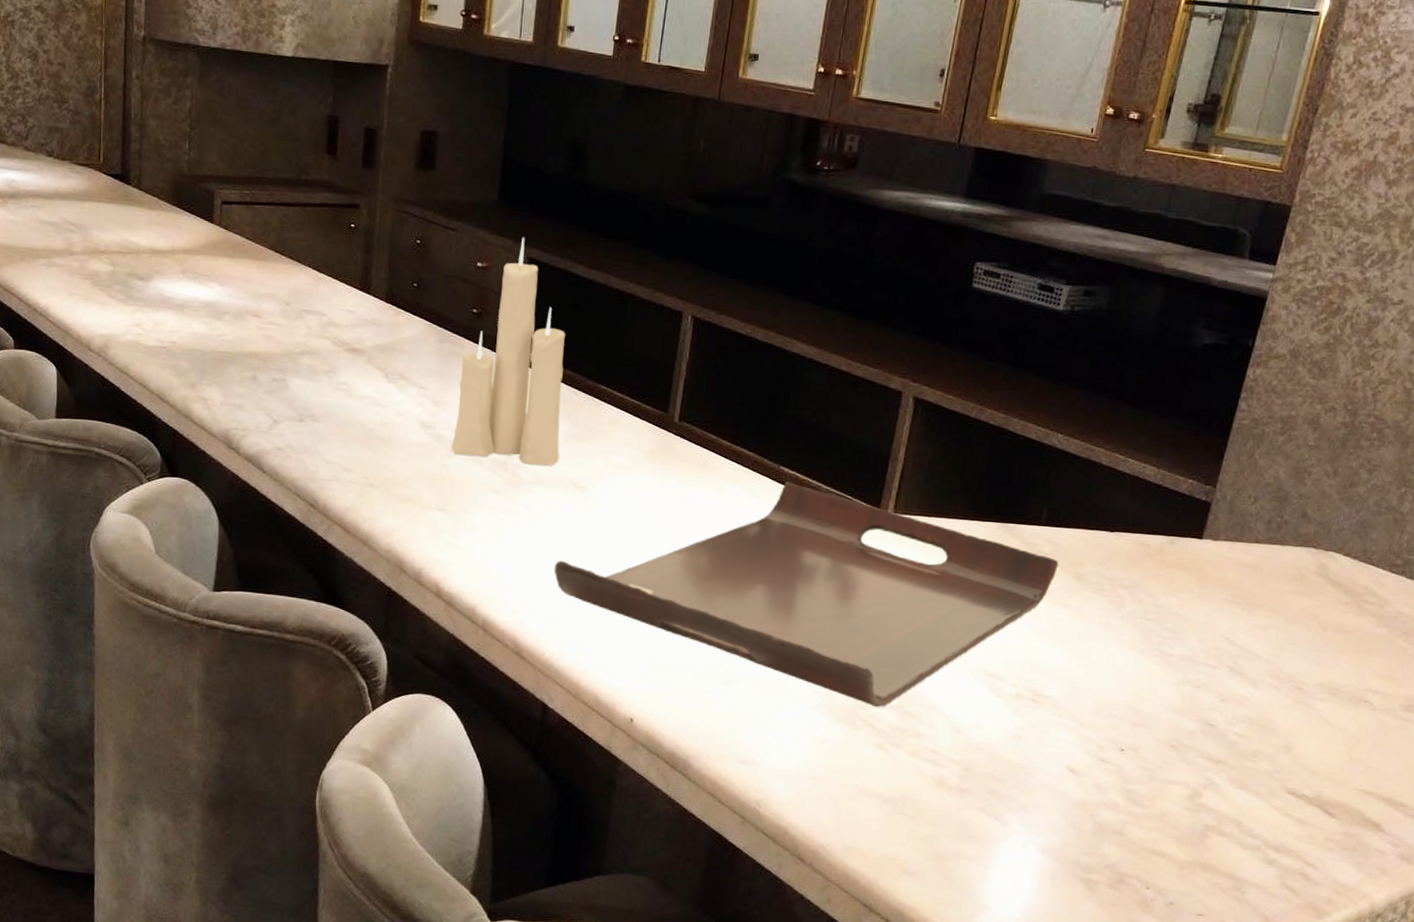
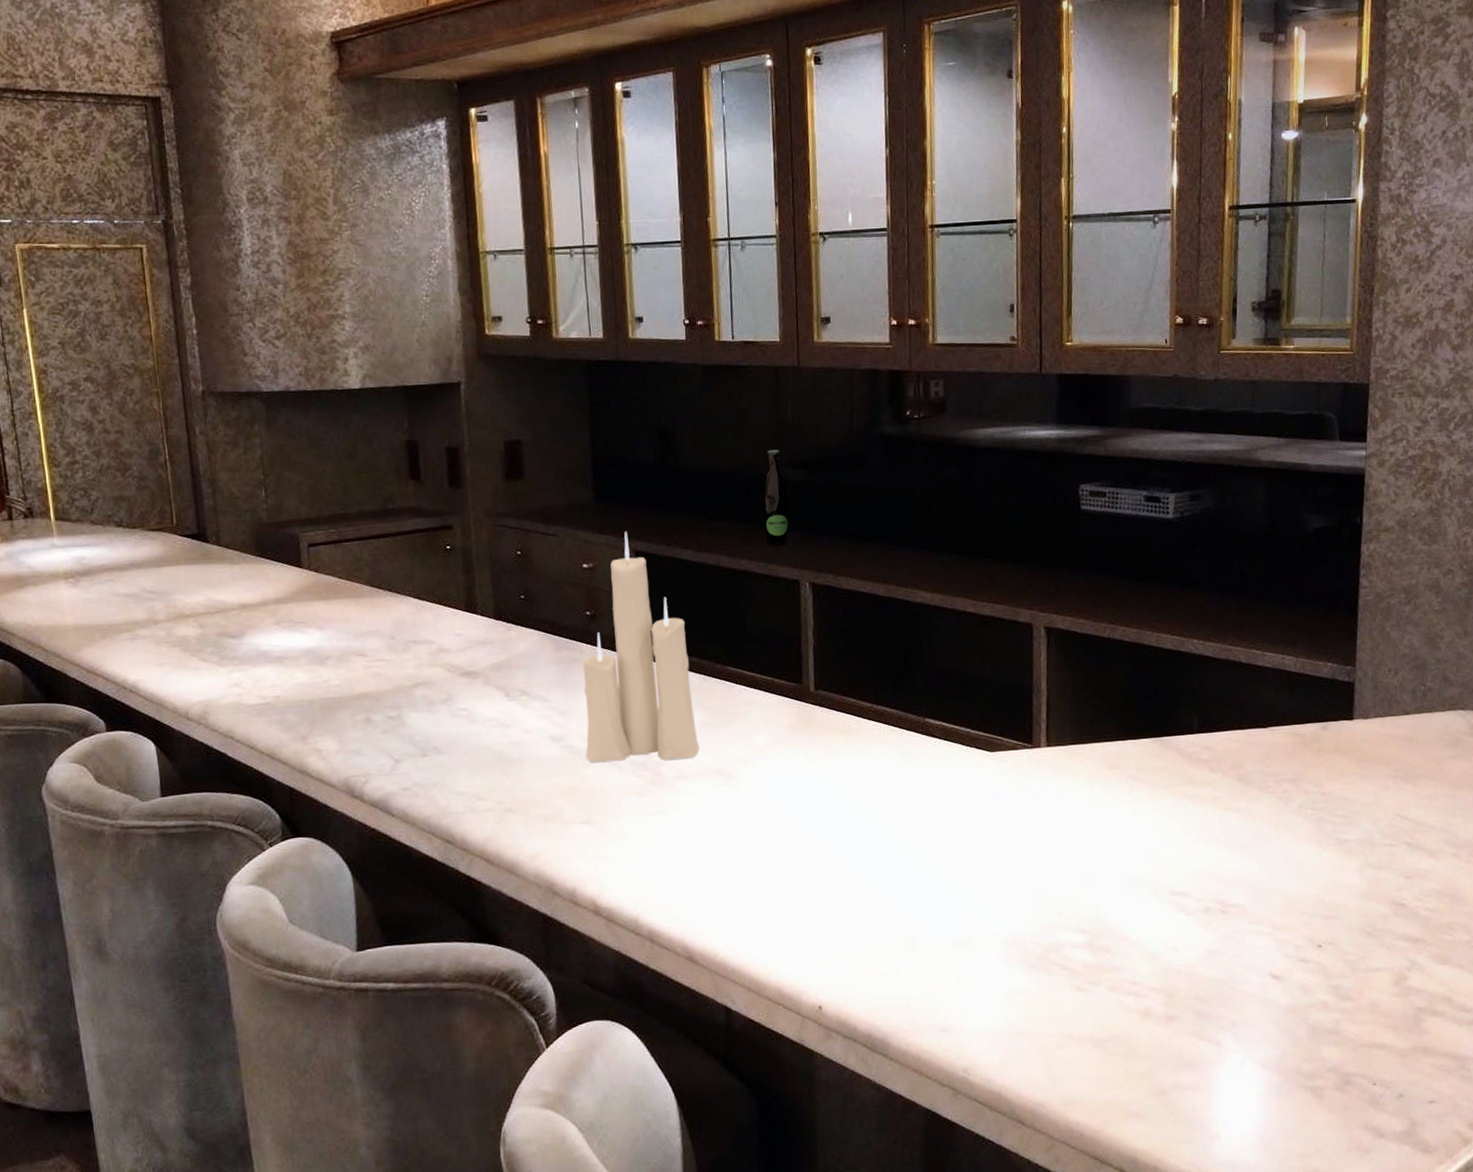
serving tray: present [554,482,1059,708] -> none [712,733,1220,948]
bottle: none [656,179,686,275] -> present [763,450,790,546]

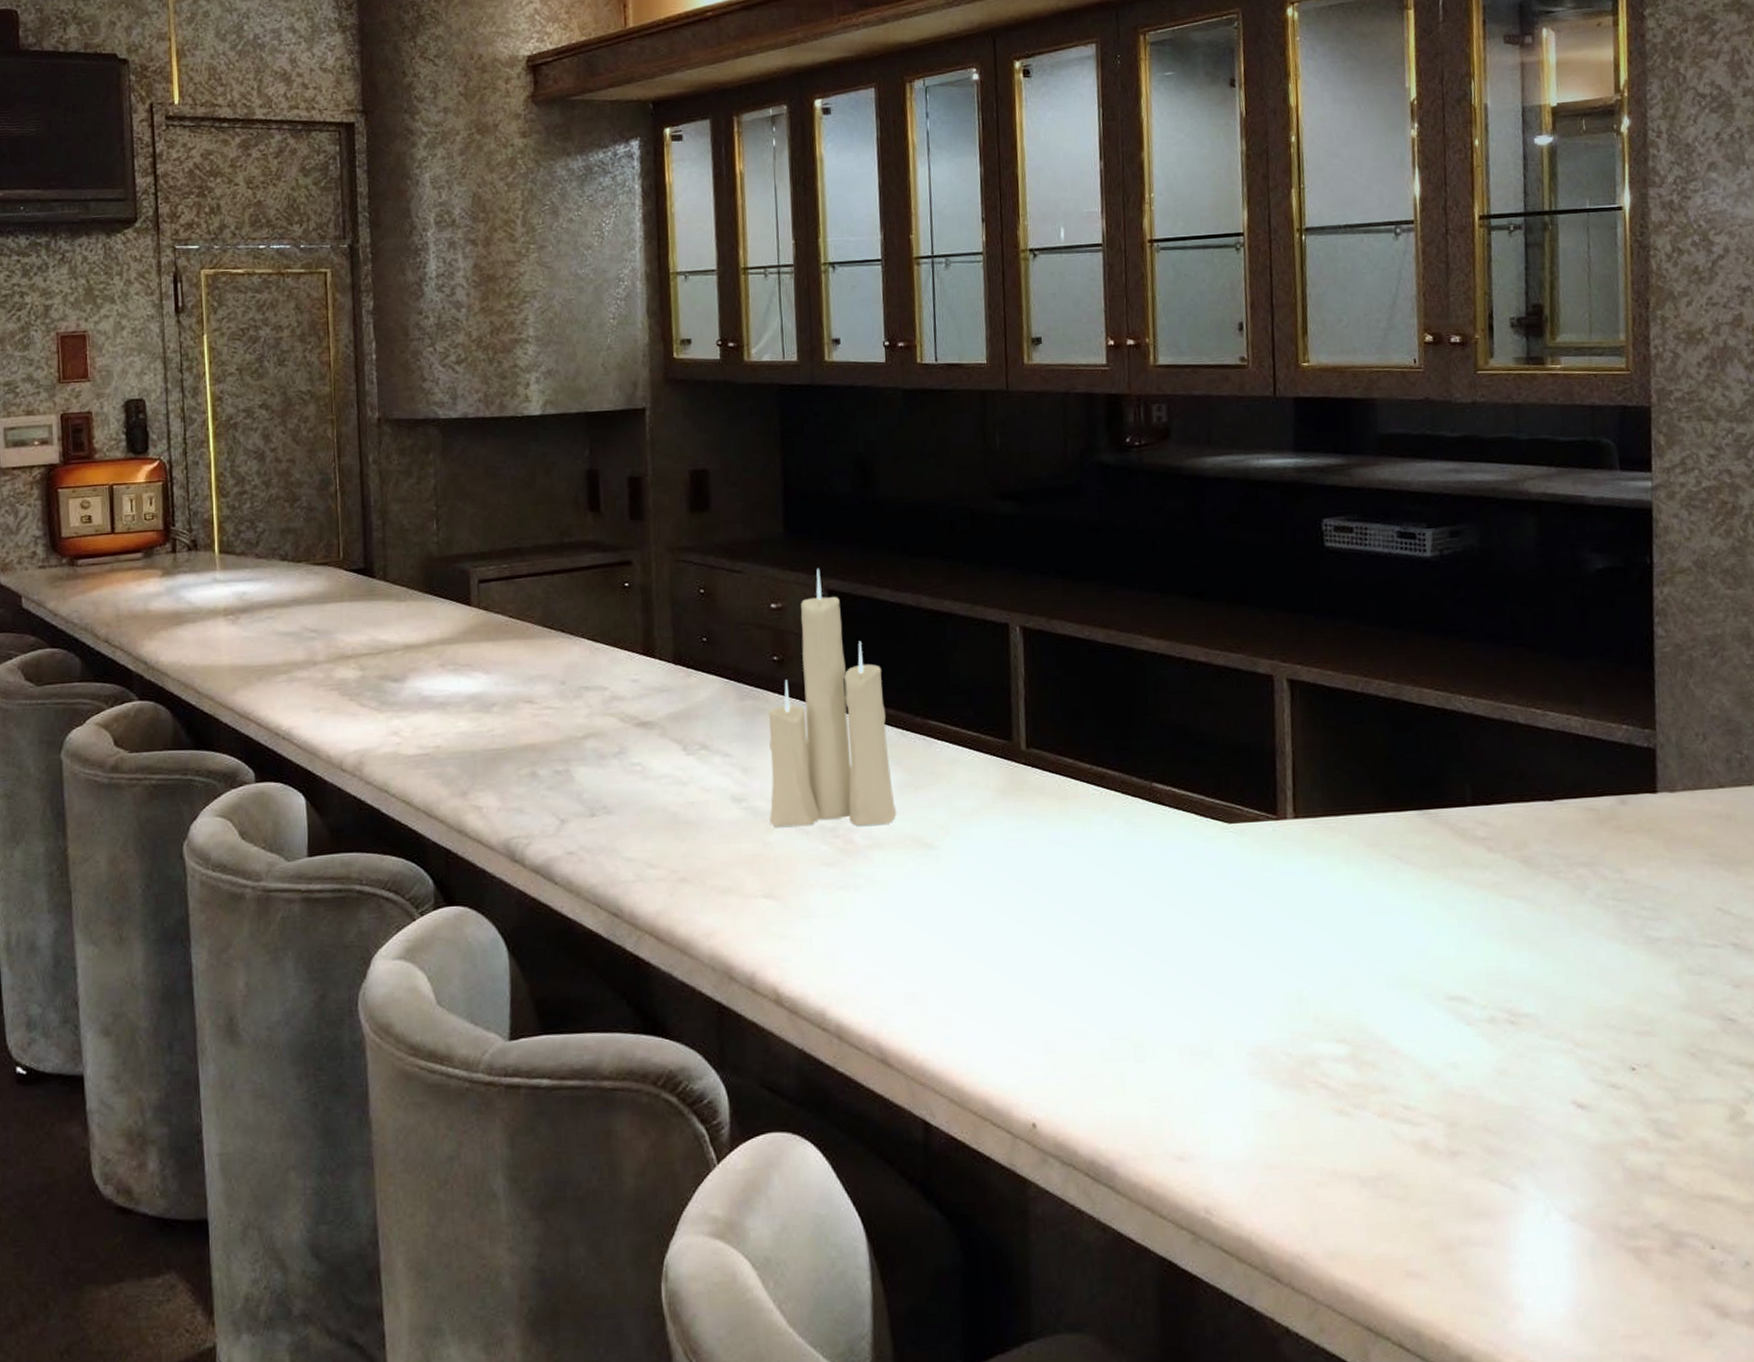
bottle: present [763,450,790,546] -> none [968,480,998,585]

